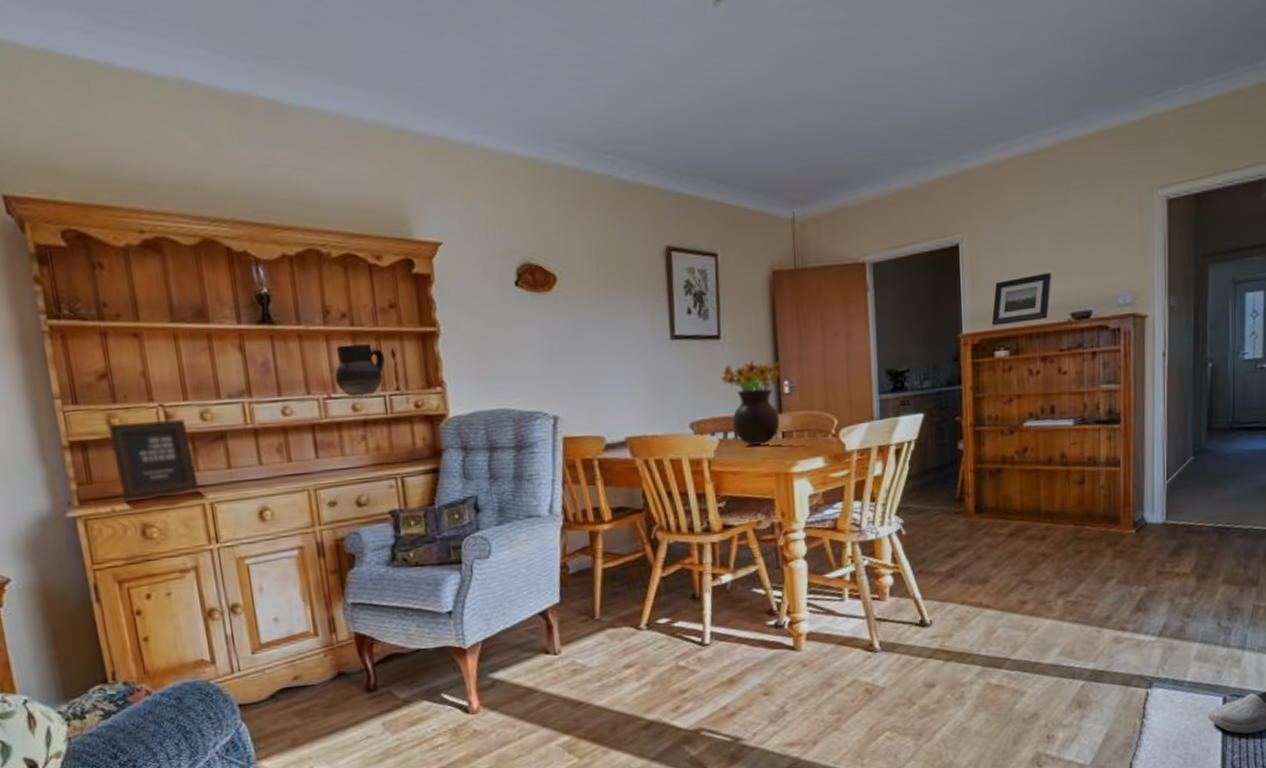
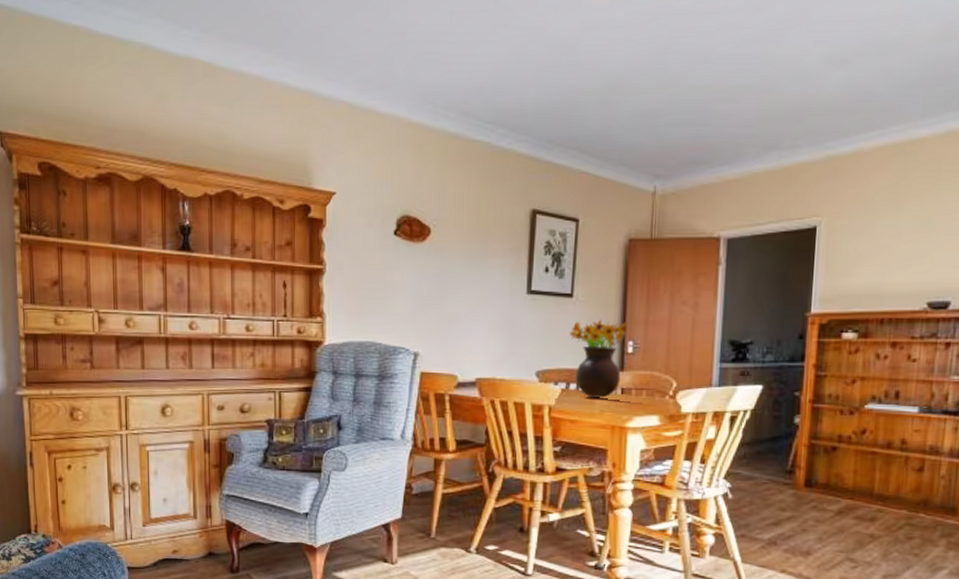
picture frame: present [107,418,199,500] -> none [54,322,118,387]
ceramic jug: present [334,343,386,397] -> none [235,274,278,319]
picture frame: present [991,273,1051,326] -> none [842,261,910,308]

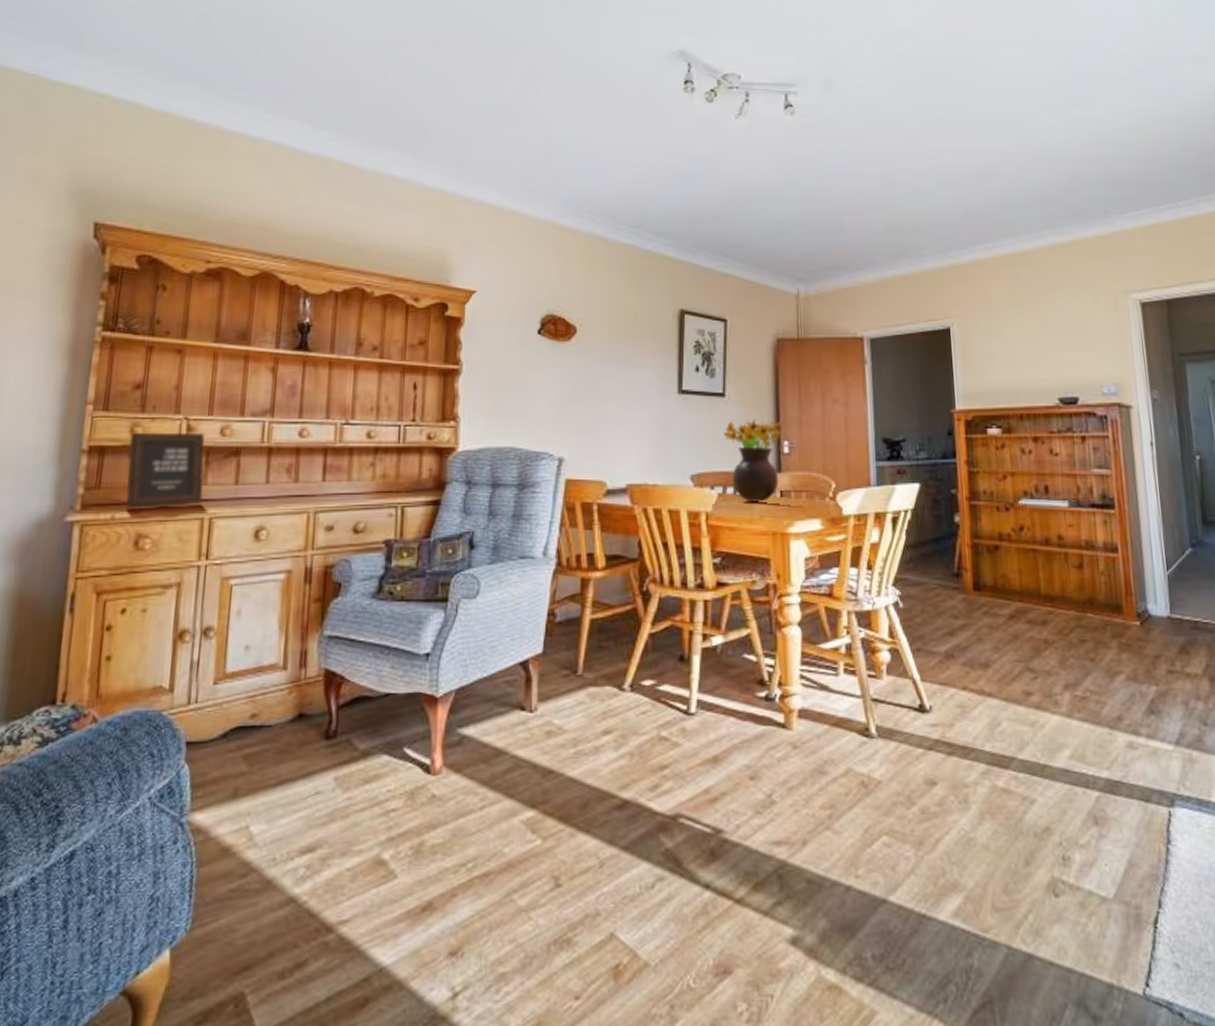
picture frame: none [54,322,118,387] -> present [125,432,206,508]

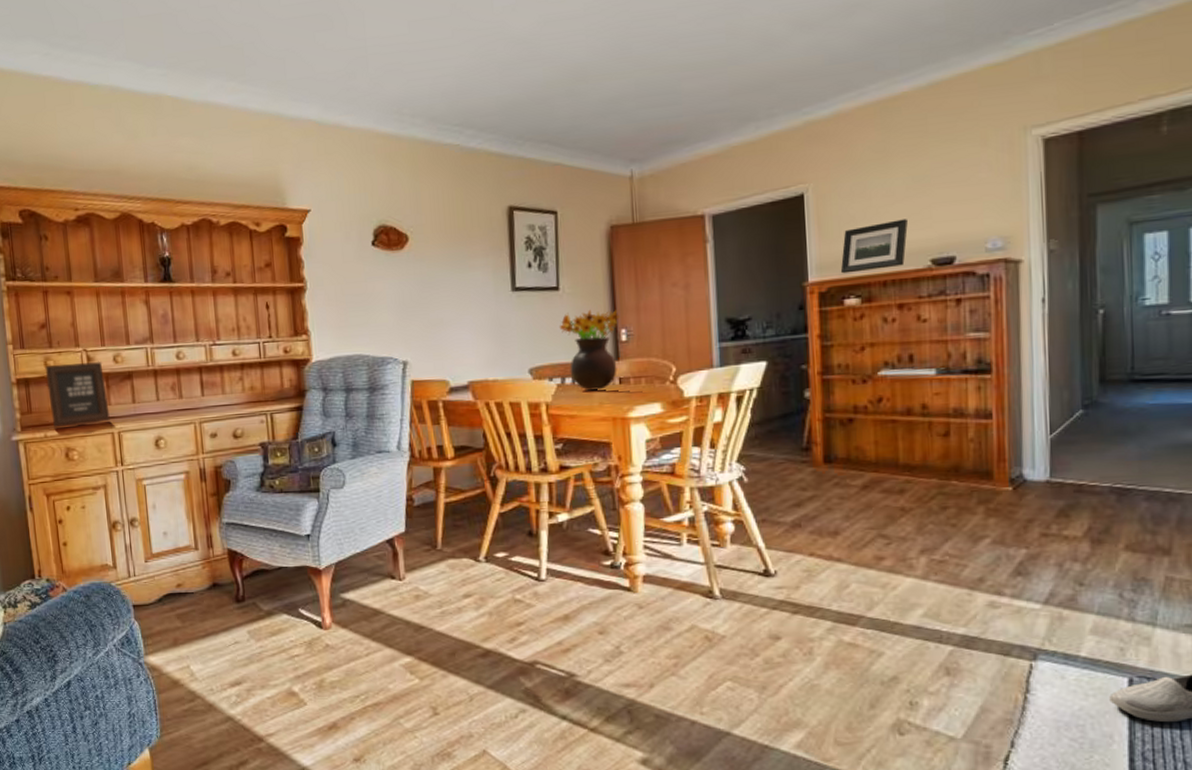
picture frame: none [983,359,1038,404] -> present [840,219,908,274]

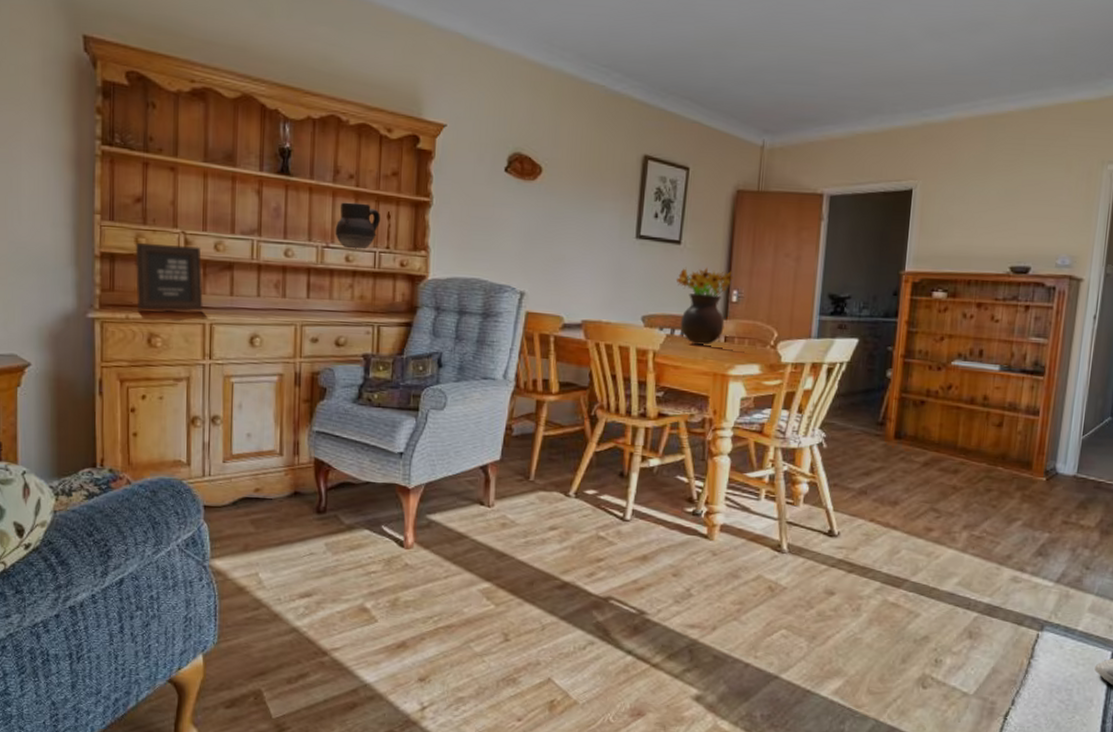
ceramic jug: none [219,297,261,343] -> present [335,202,381,250]
picture frame: present [840,219,908,274] -> none [933,226,996,269]

